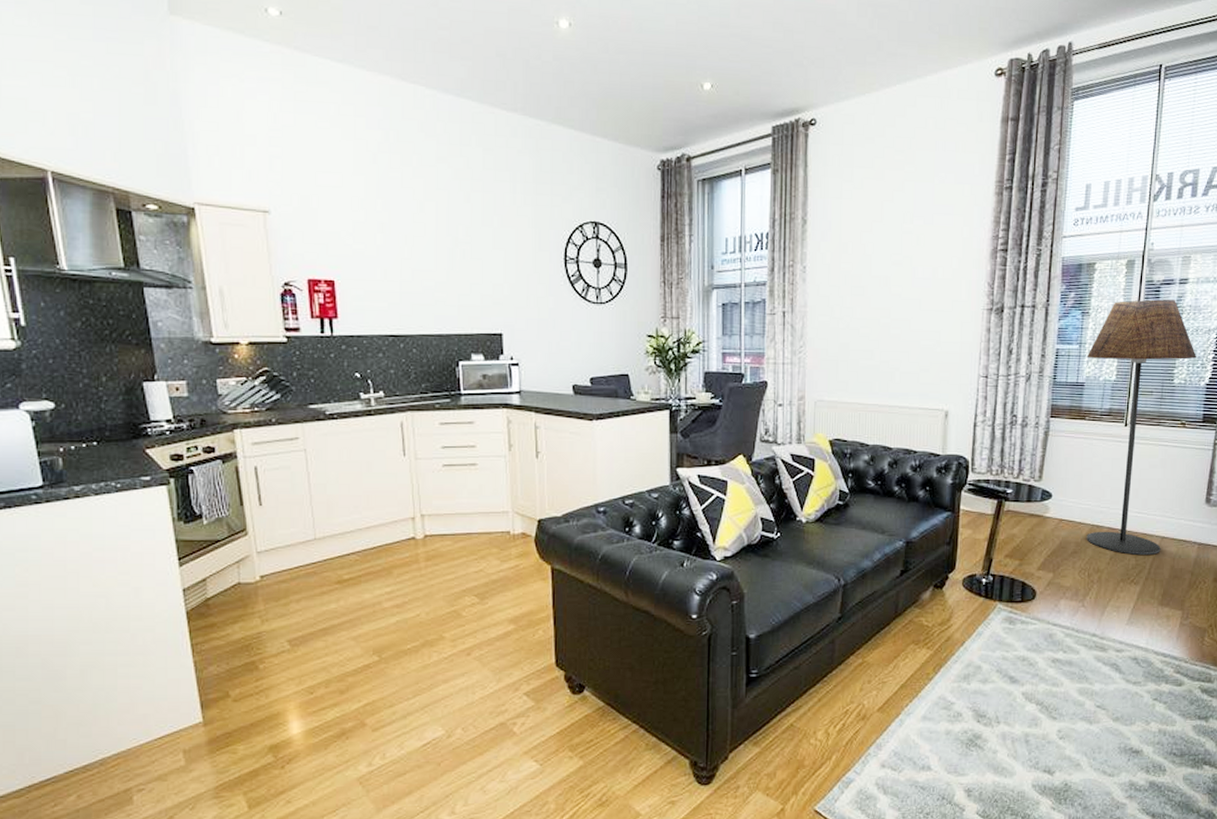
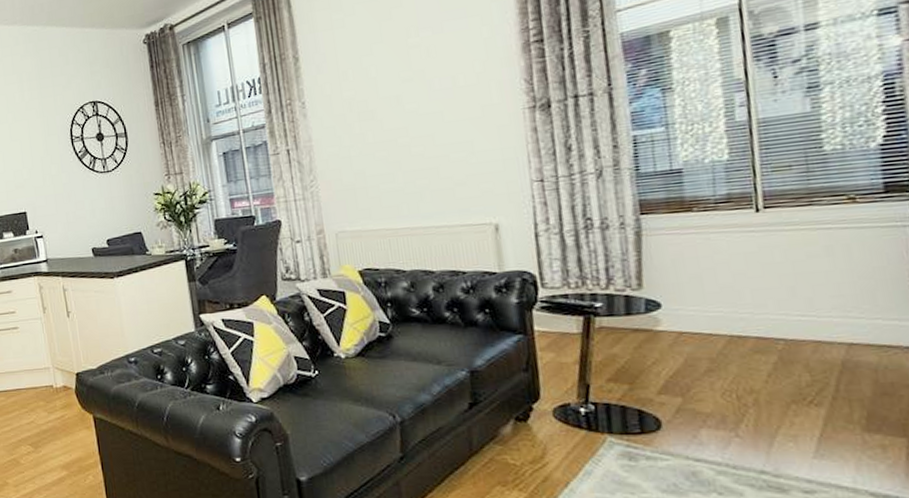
floor lamp: present [1086,299,1196,556] -> none [678,51,855,370]

